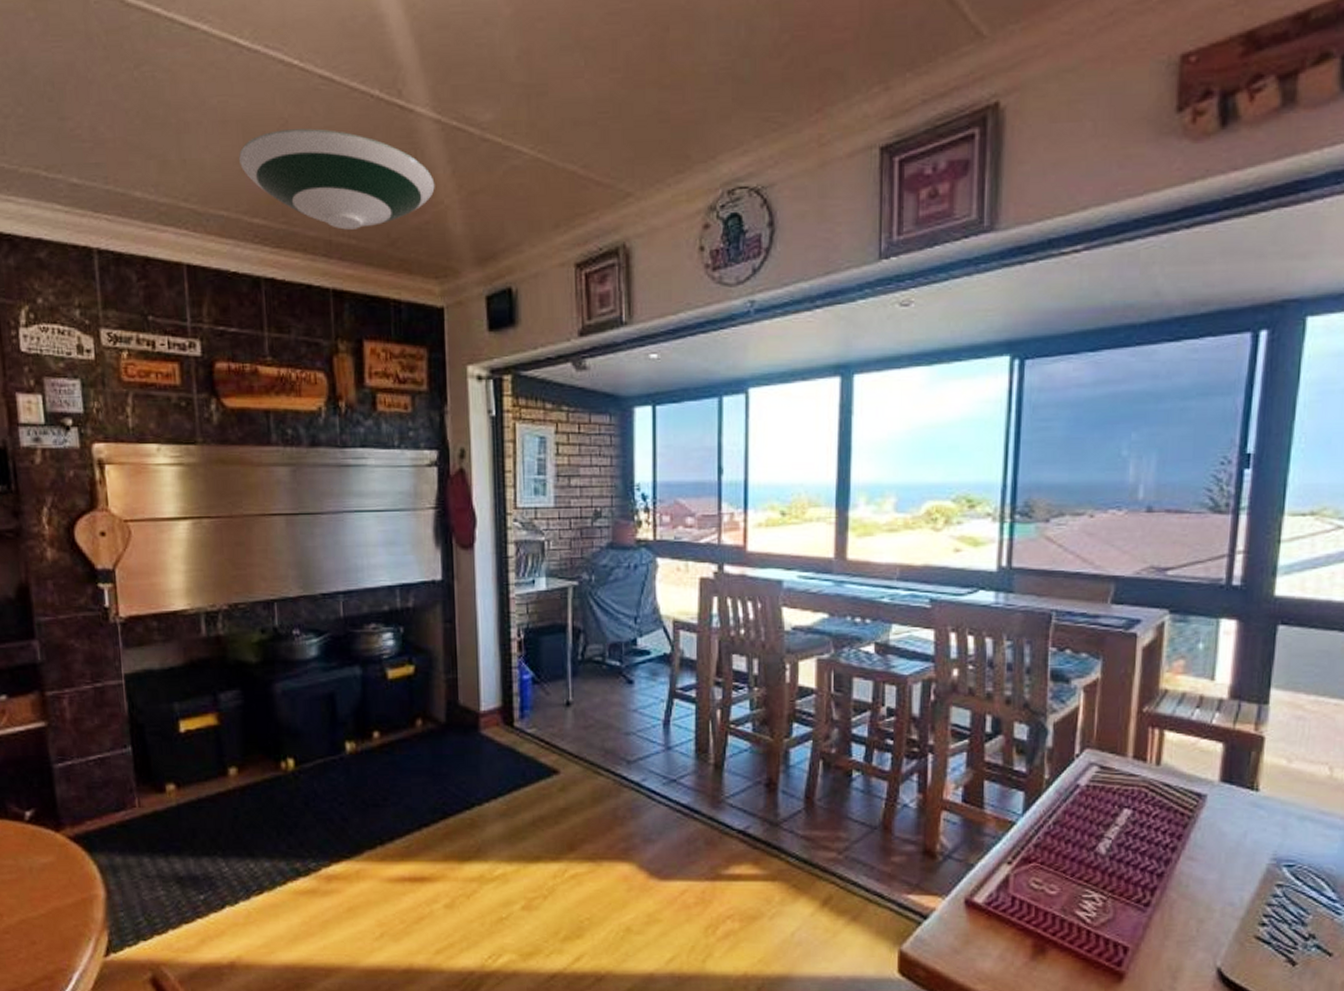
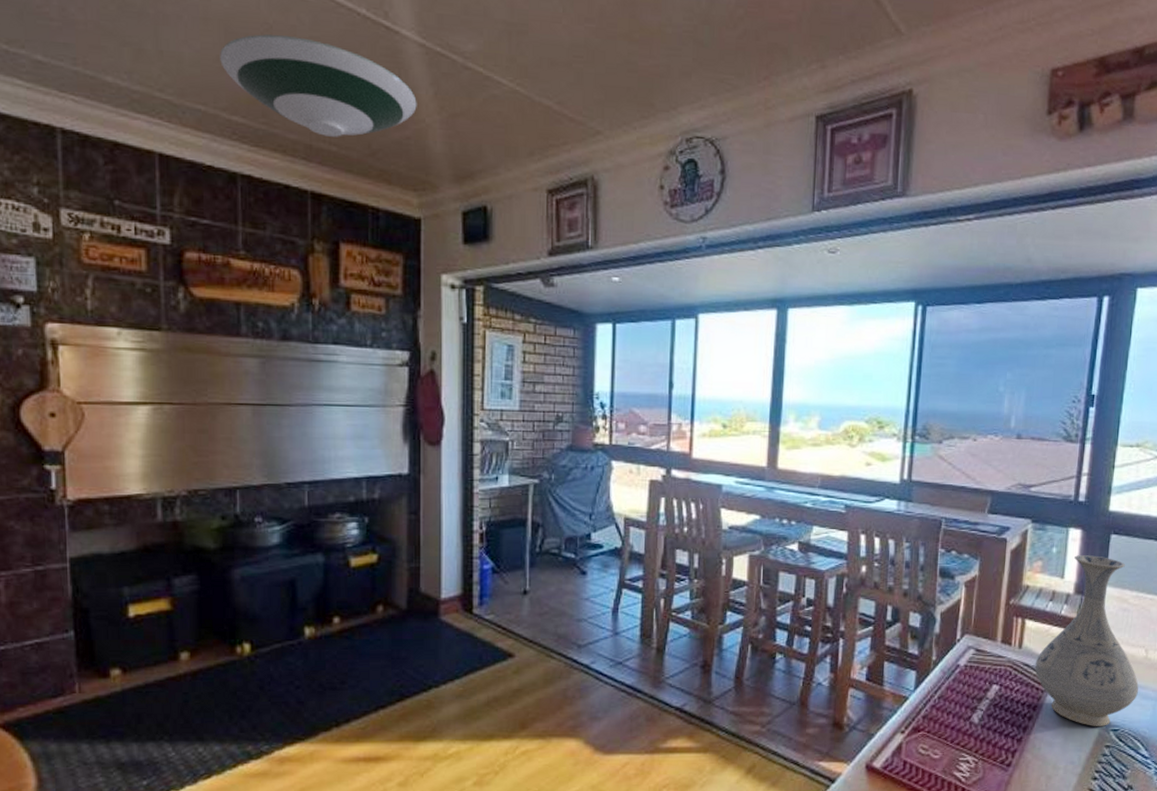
vase: none [1178,651,1321,861] -> present [1034,555,1139,726]

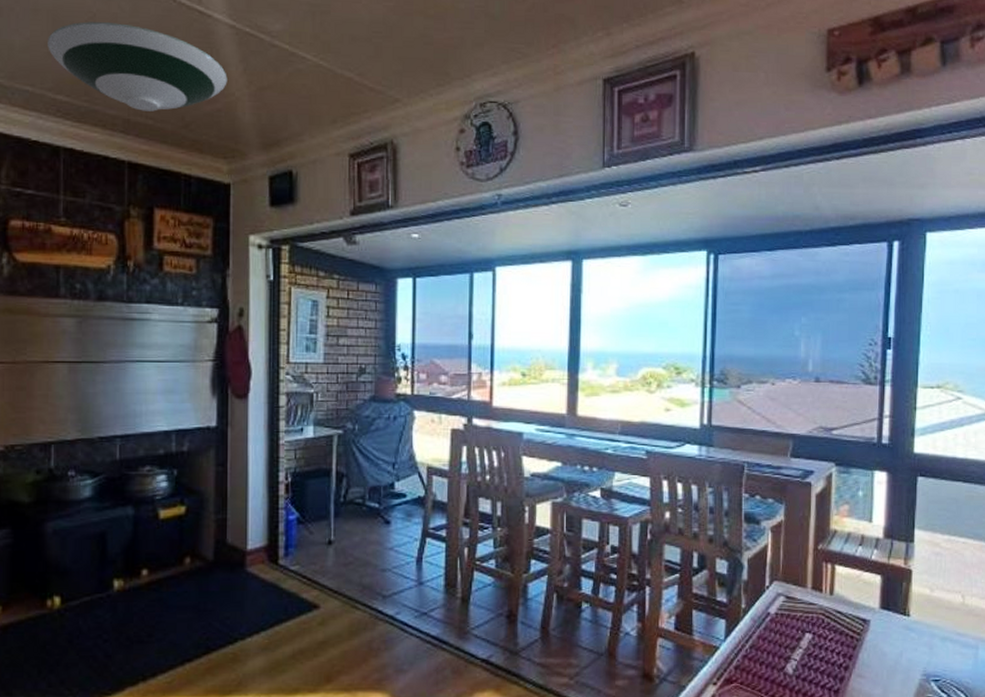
vase: present [1034,555,1139,726] -> none [848,498,957,677]

